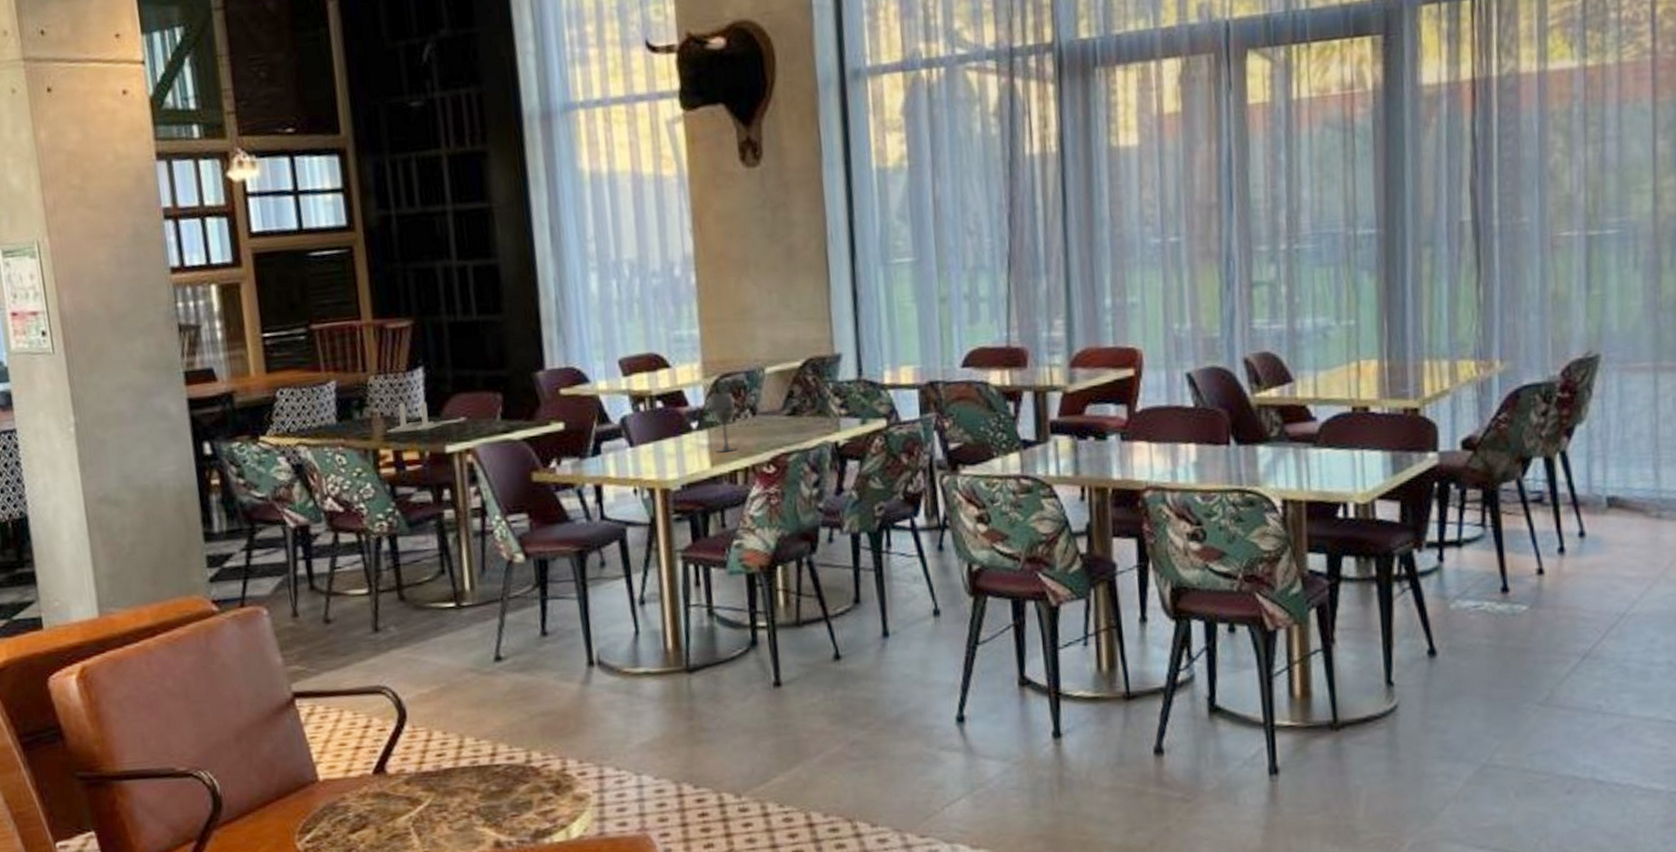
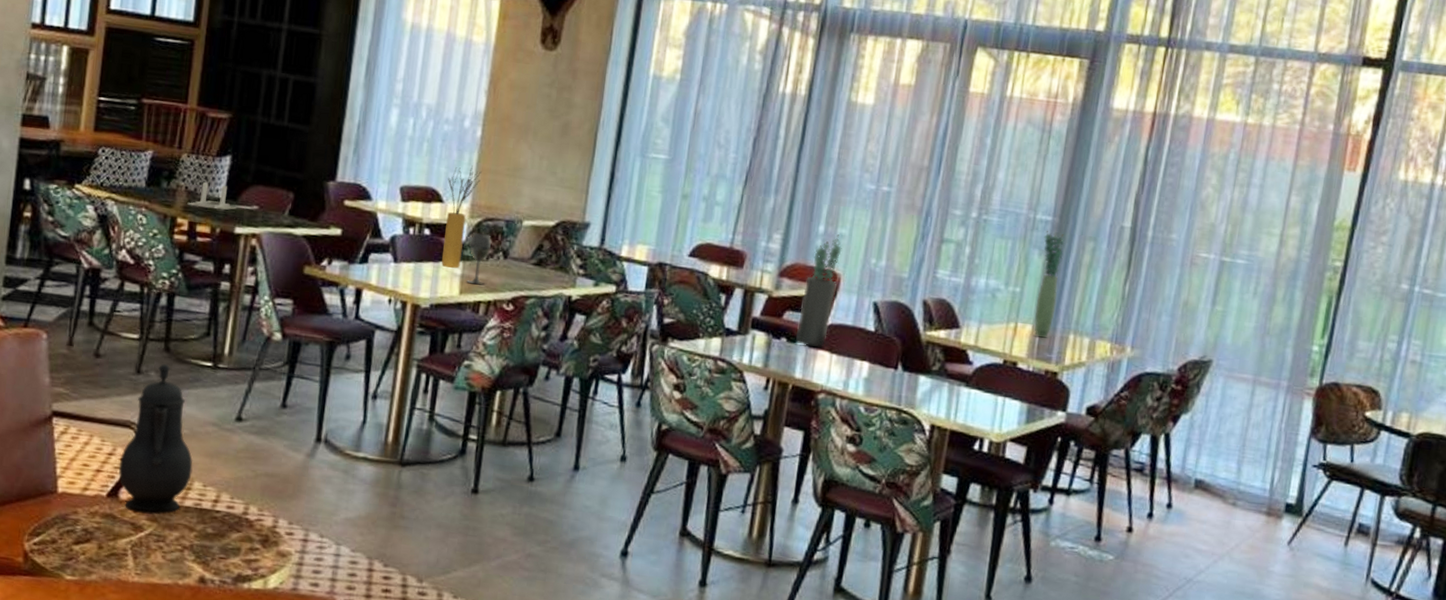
coffeepot: none [377,614,461,786] -> present [118,363,193,516]
vase: none [669,318,707,440] -> present [441,165,482,268]
vase: none [1102,304,1141,441] -> present [795,234,842,348]
vase: none [1370,245,1402,372] -> present [1034,230,1064,338]

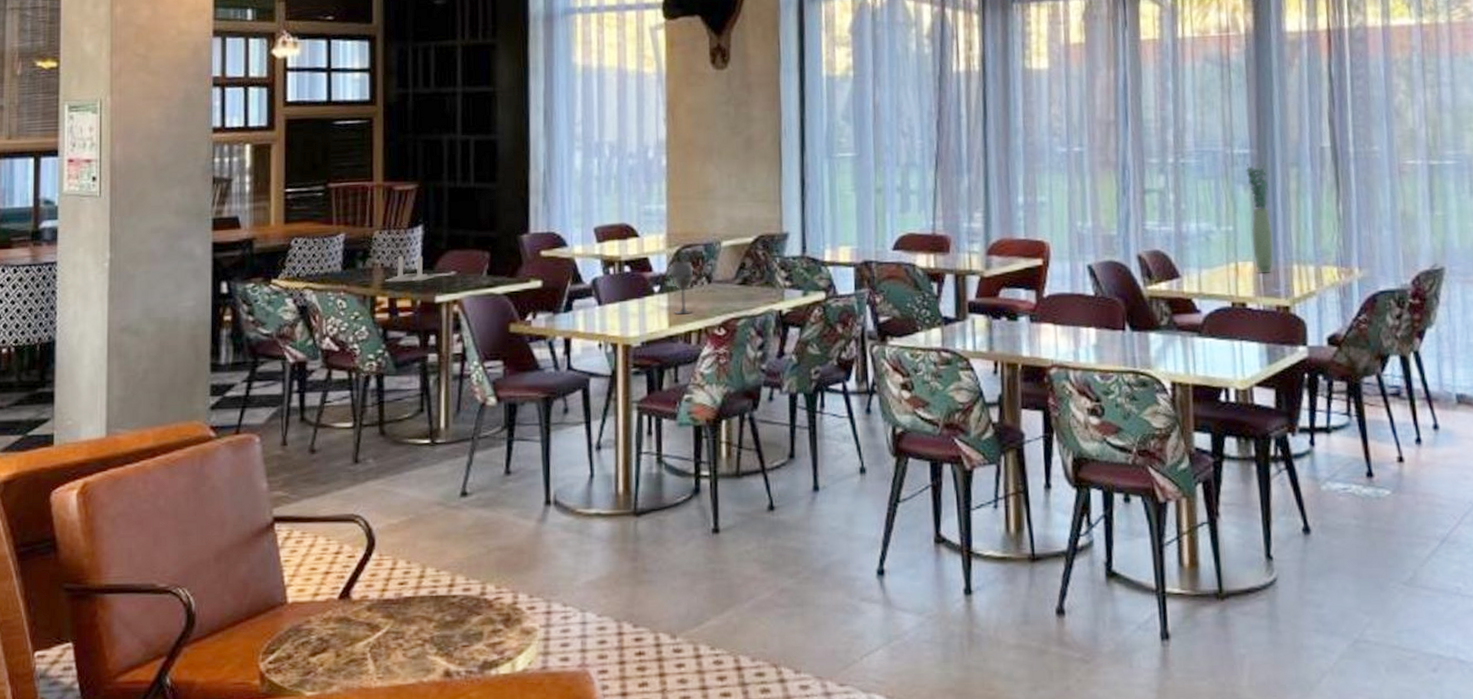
coffeepot: present [118,363,193,516] -> none [347,448,423,612]
vase: present [441,165,482,268] -> none [640,195,673,302]
vase: present [795,234,842,348] -> none [1014,203,1048,322]

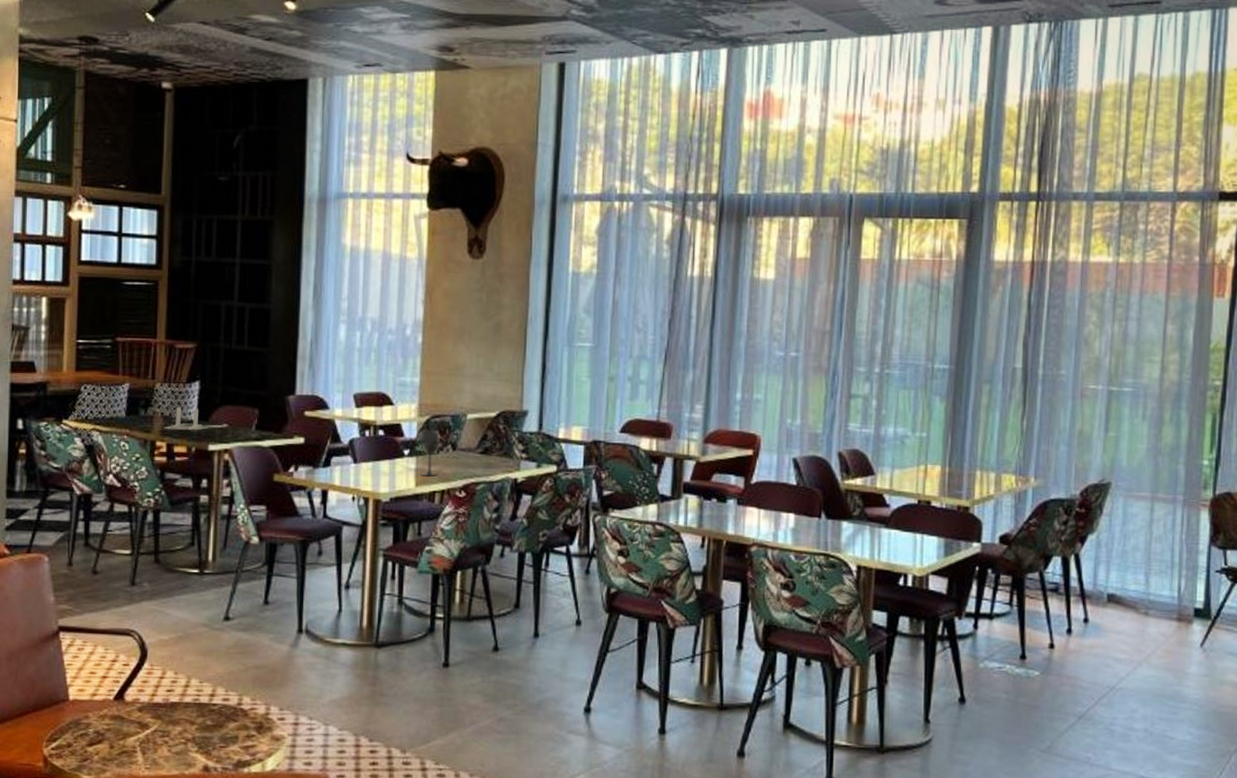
vase: present [1245,163,1273,273] -> none [942,377,963,476]

